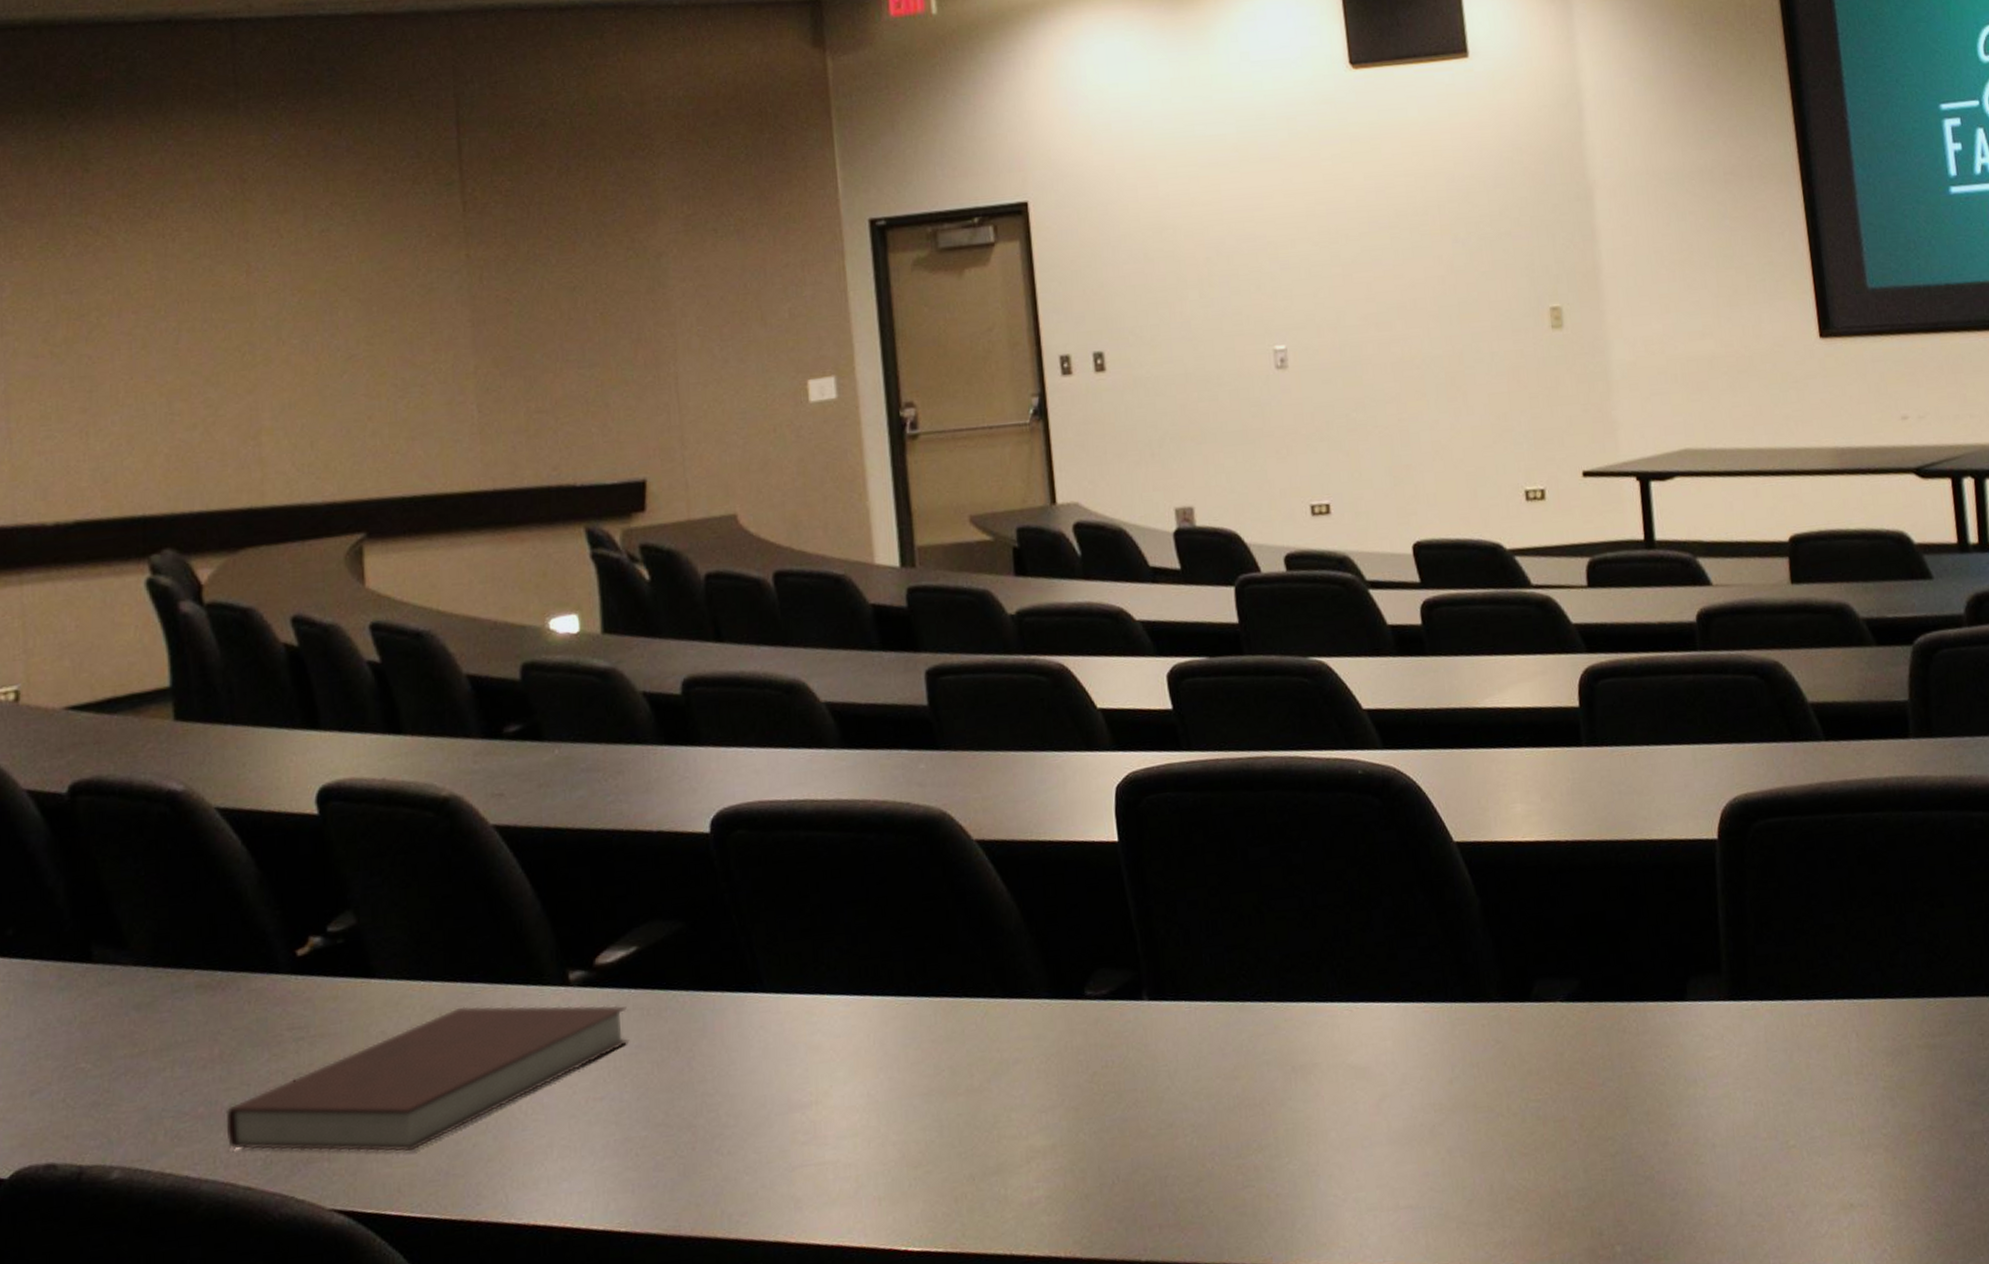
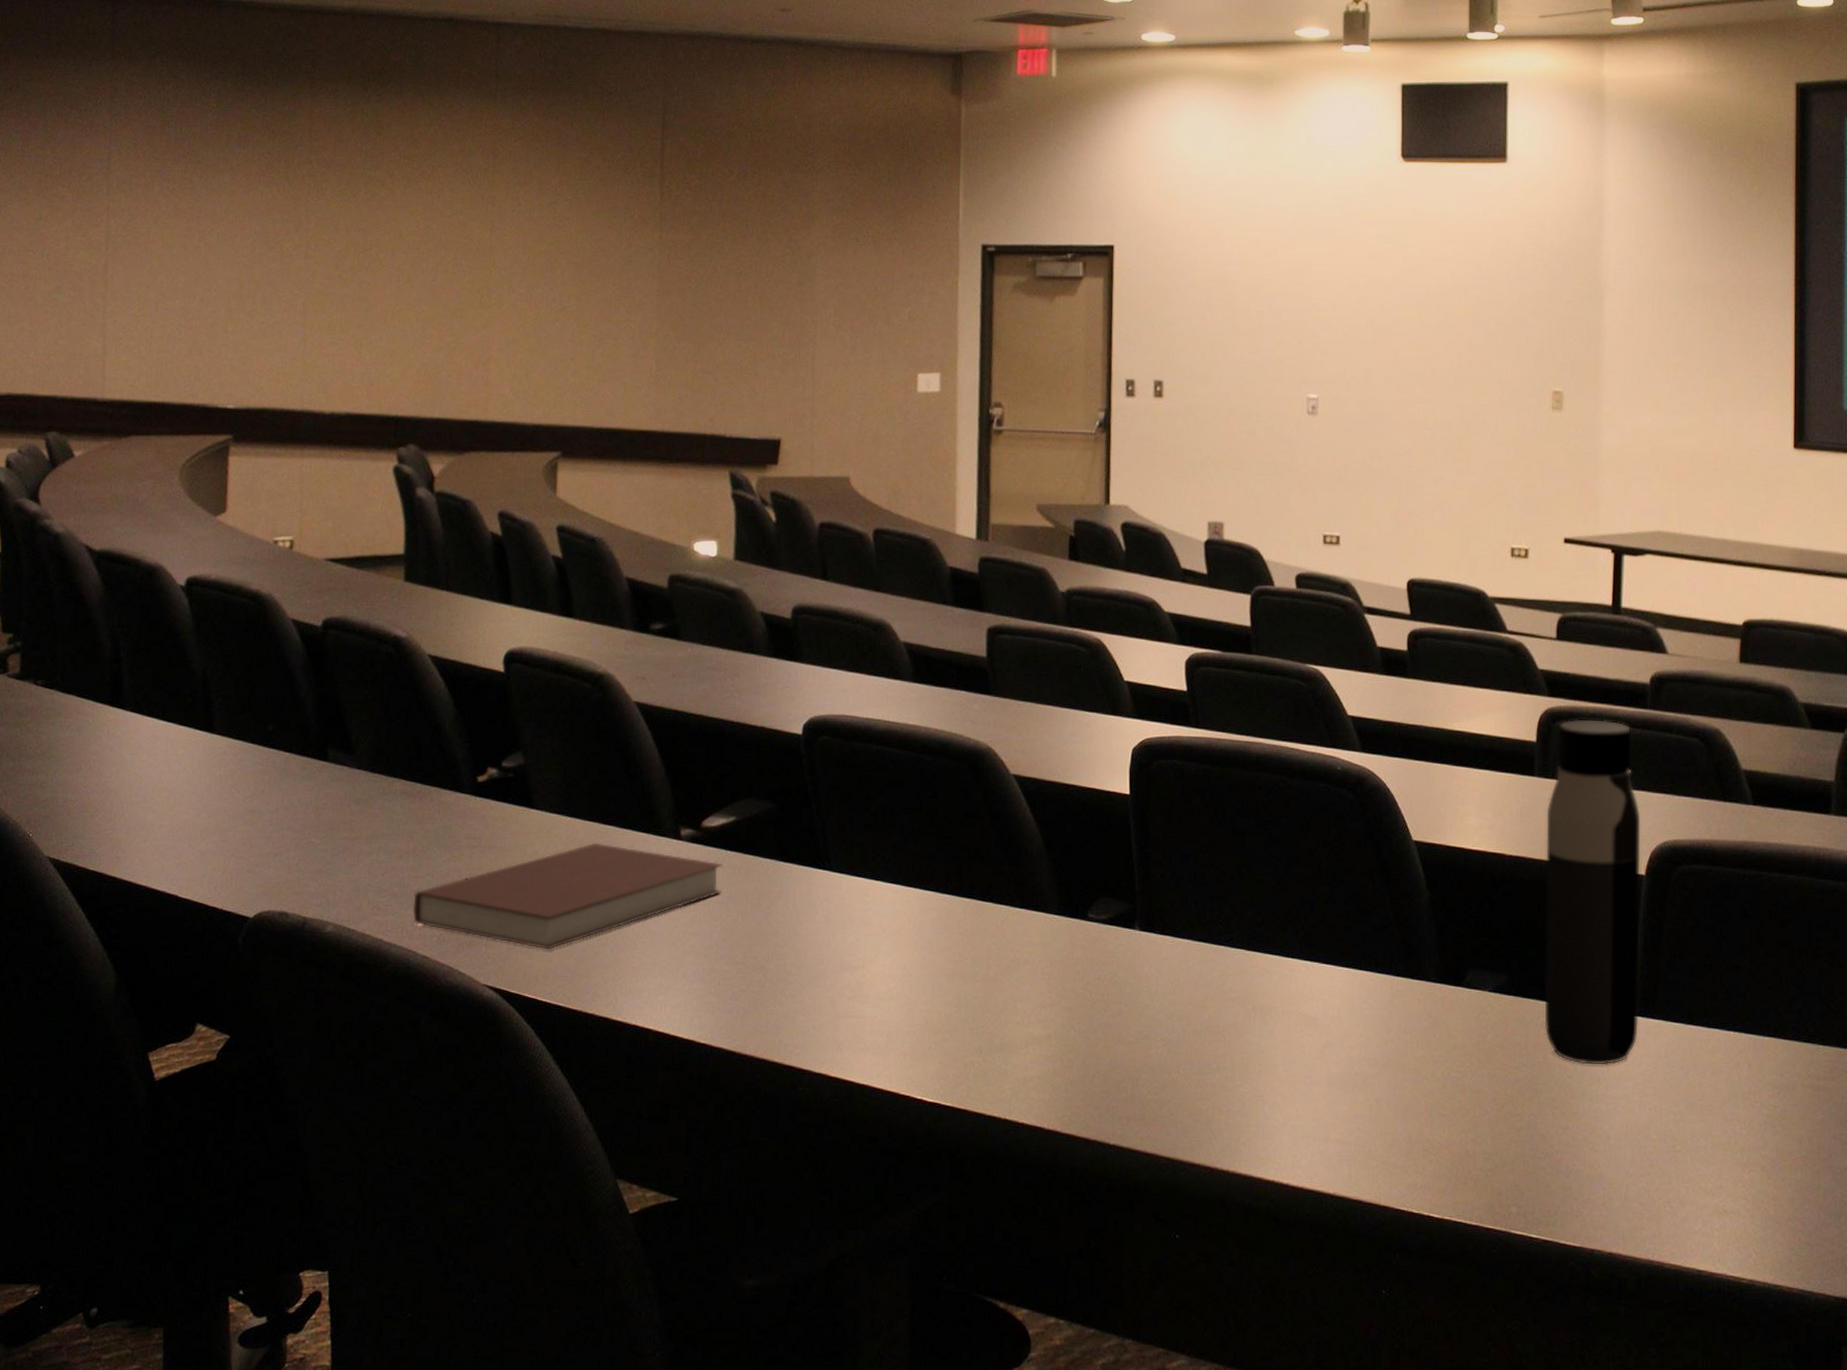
water bottle: none [1600,670,1732,1067] -> present [1544,719,1641,1065]

